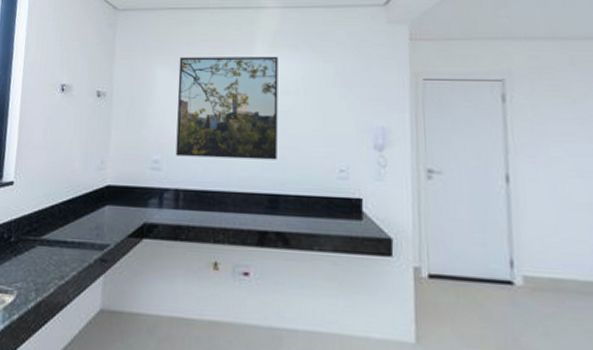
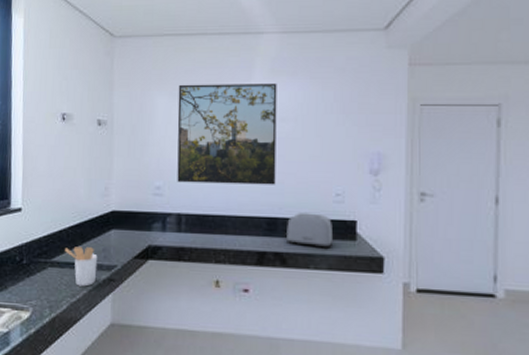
utensil holder: none [56,223,90,268] -> present [65,246,98,287]
toaster: none [289,189,339,228] -> present [287,213,334,248]

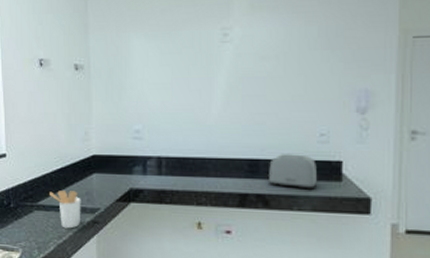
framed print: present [177,83,277,185] -> none [154,19,257,126]

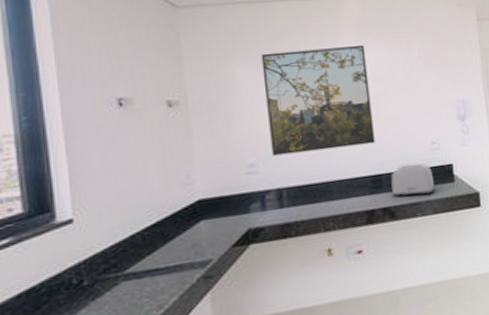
utensil holder: present [49,190,81,229] -> none [142,246,188,295]
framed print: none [154,19,257,126] -> present [261,44,375,156]

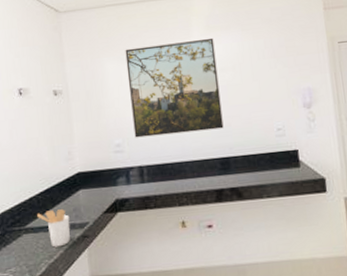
utensil holder: none [142,246,188,295] -> present [37,209,70,247]
toaster: present [390,163,436,197] -> none [238,148,281,179]

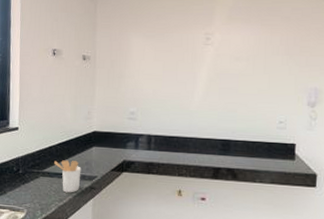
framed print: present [125,37,224,138] -> none [148,27,233,113]

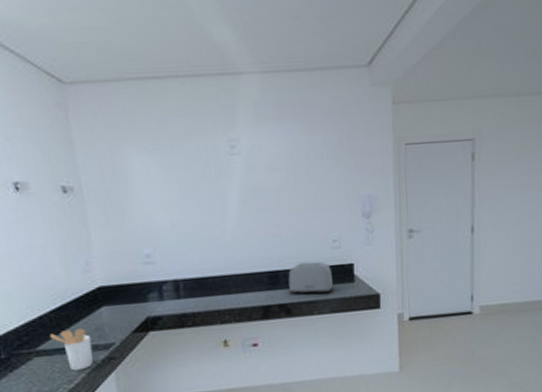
toaster: none [238,136,276,166] -> present [288,261,334,294]

